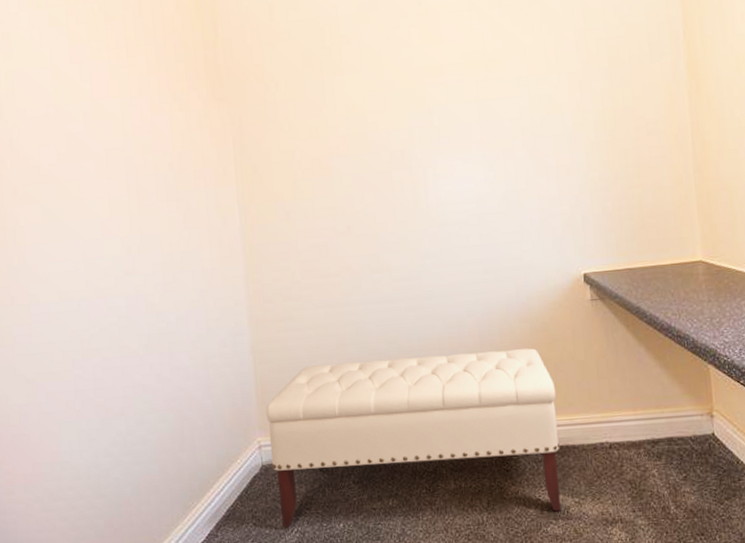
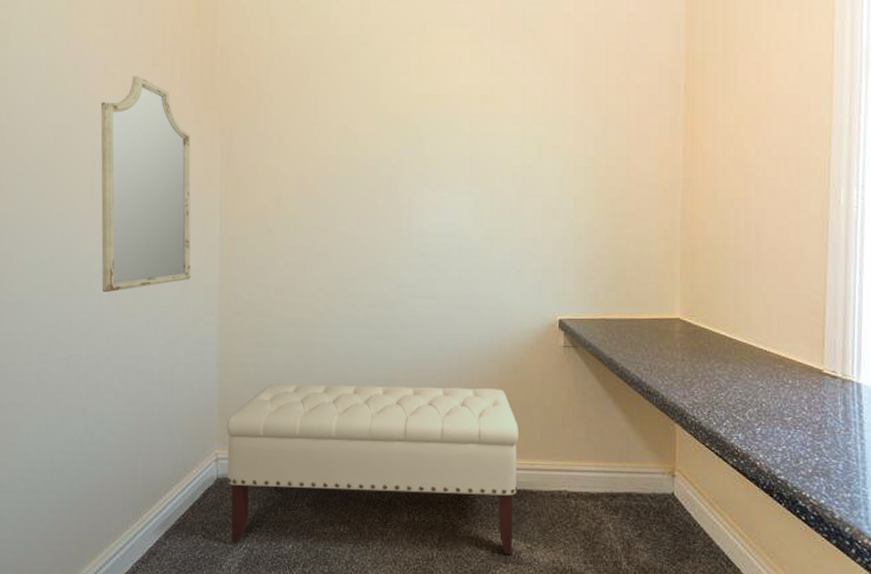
home mirror: none [110,76,216,293] -> present [101,76,191,292]

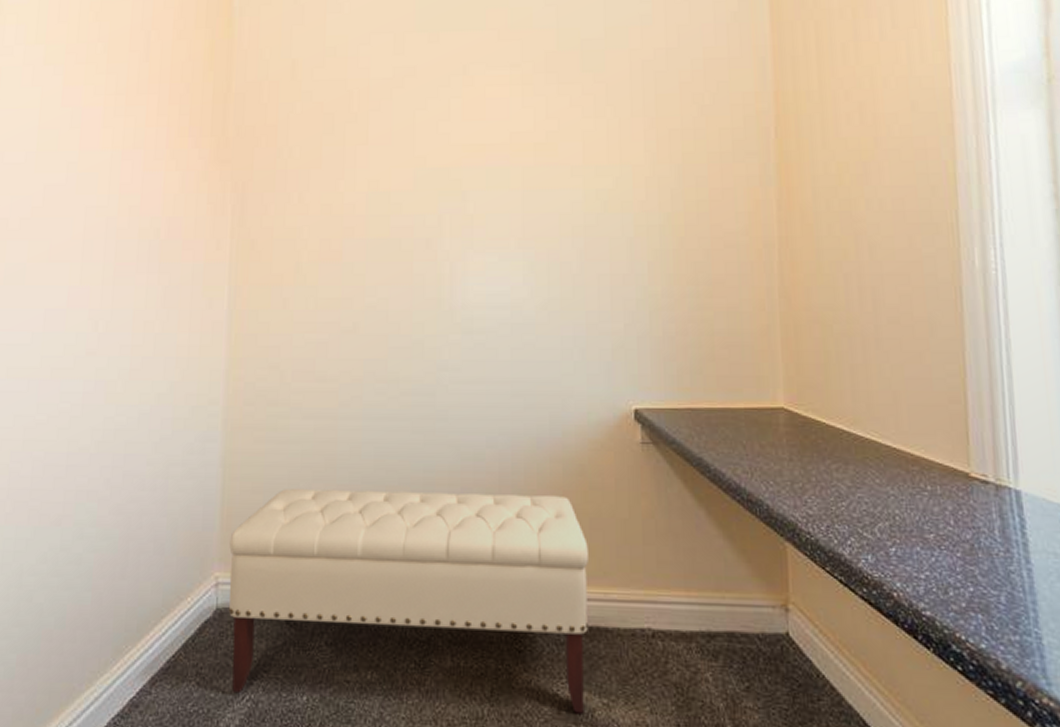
home mirror: present [101,76,191,292] -> none [88,127,198,377]

